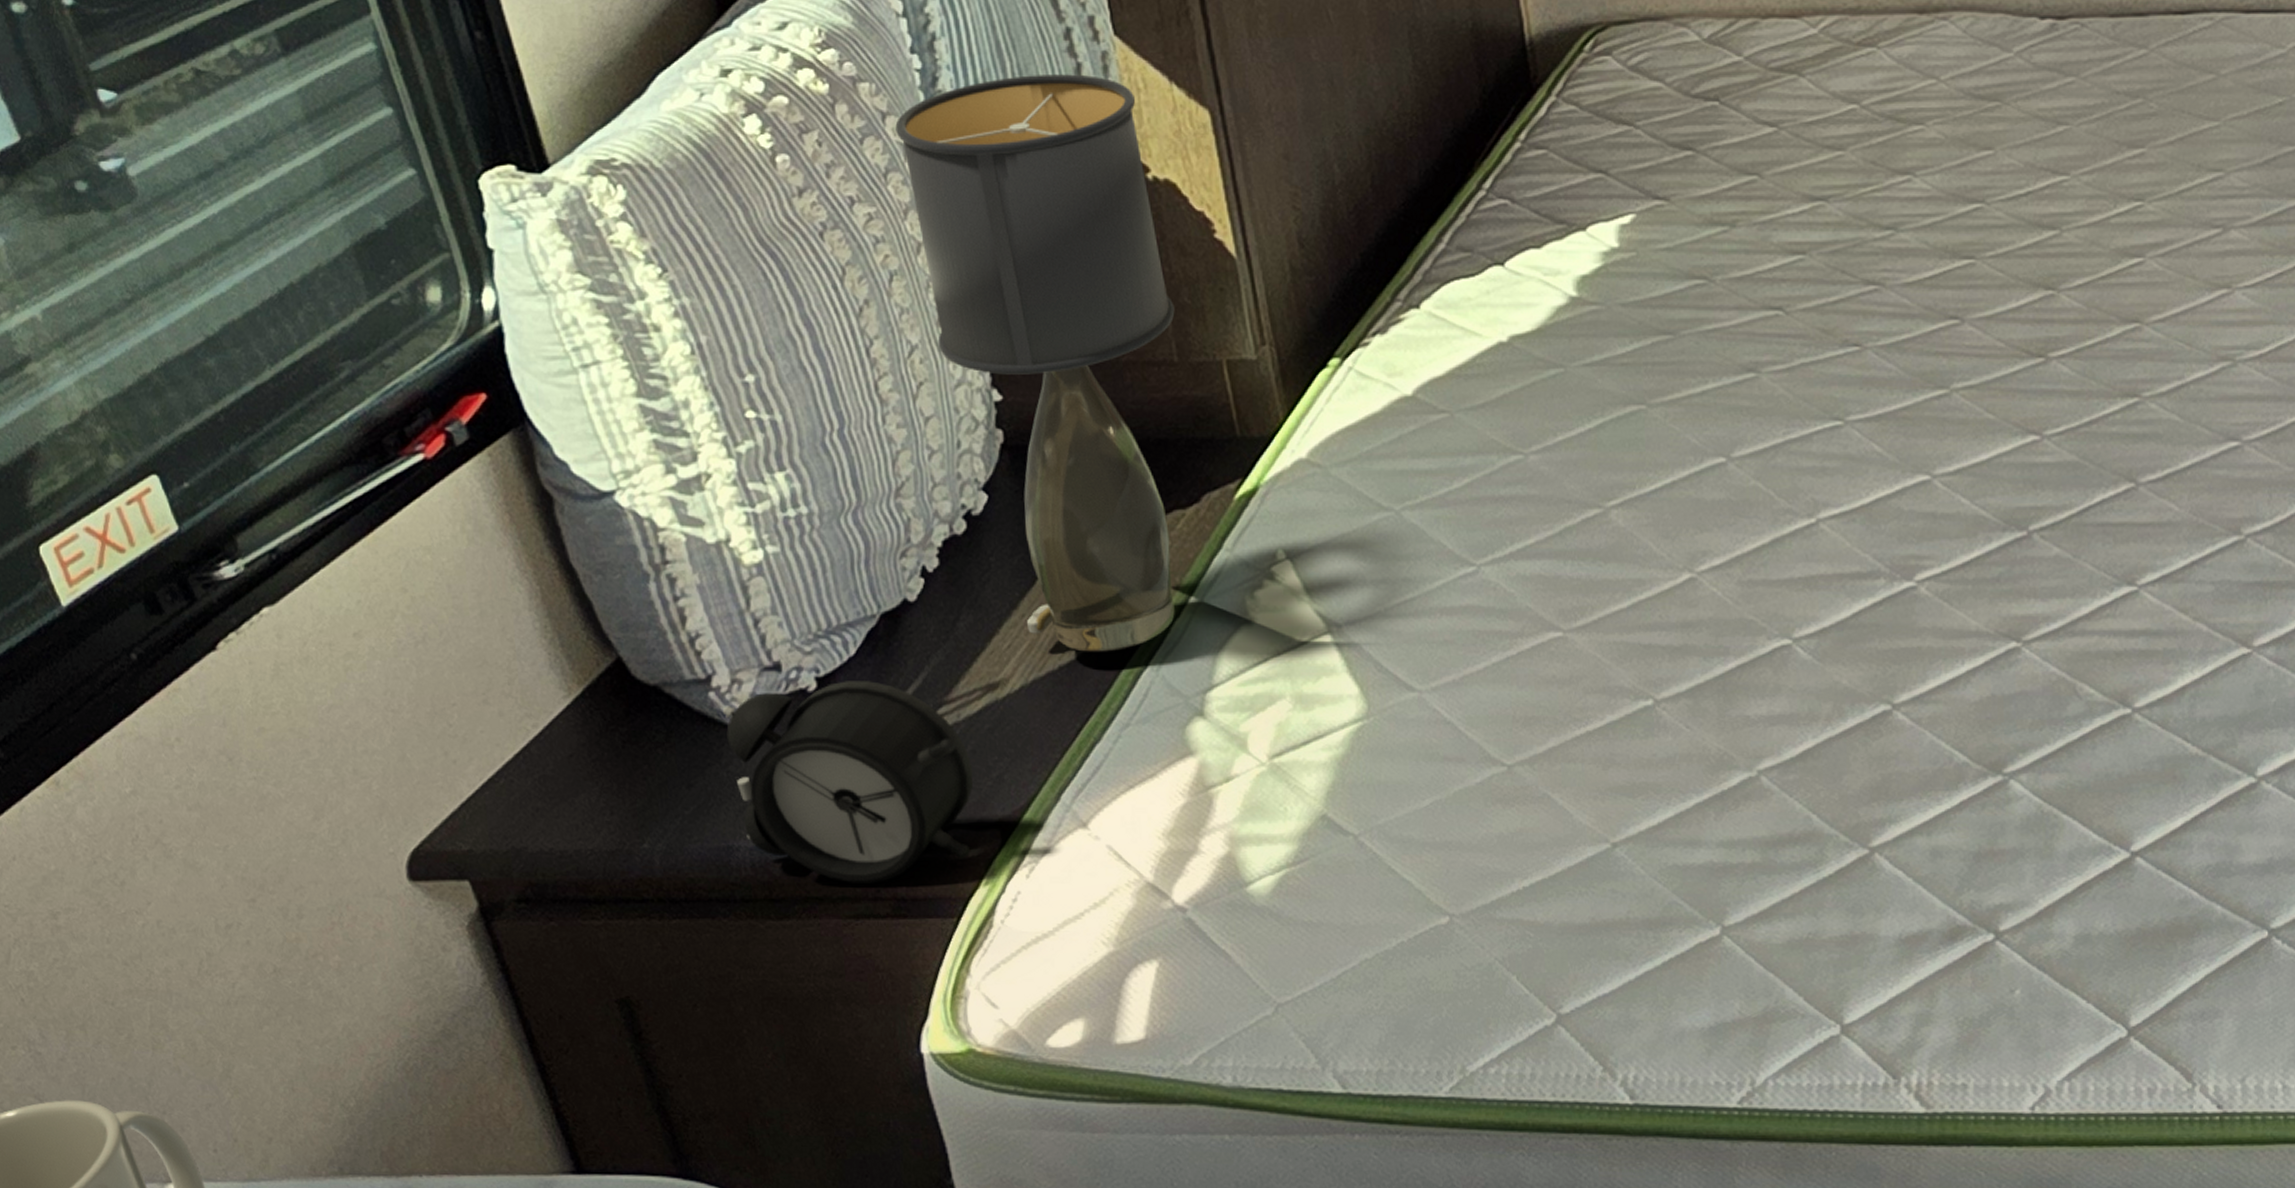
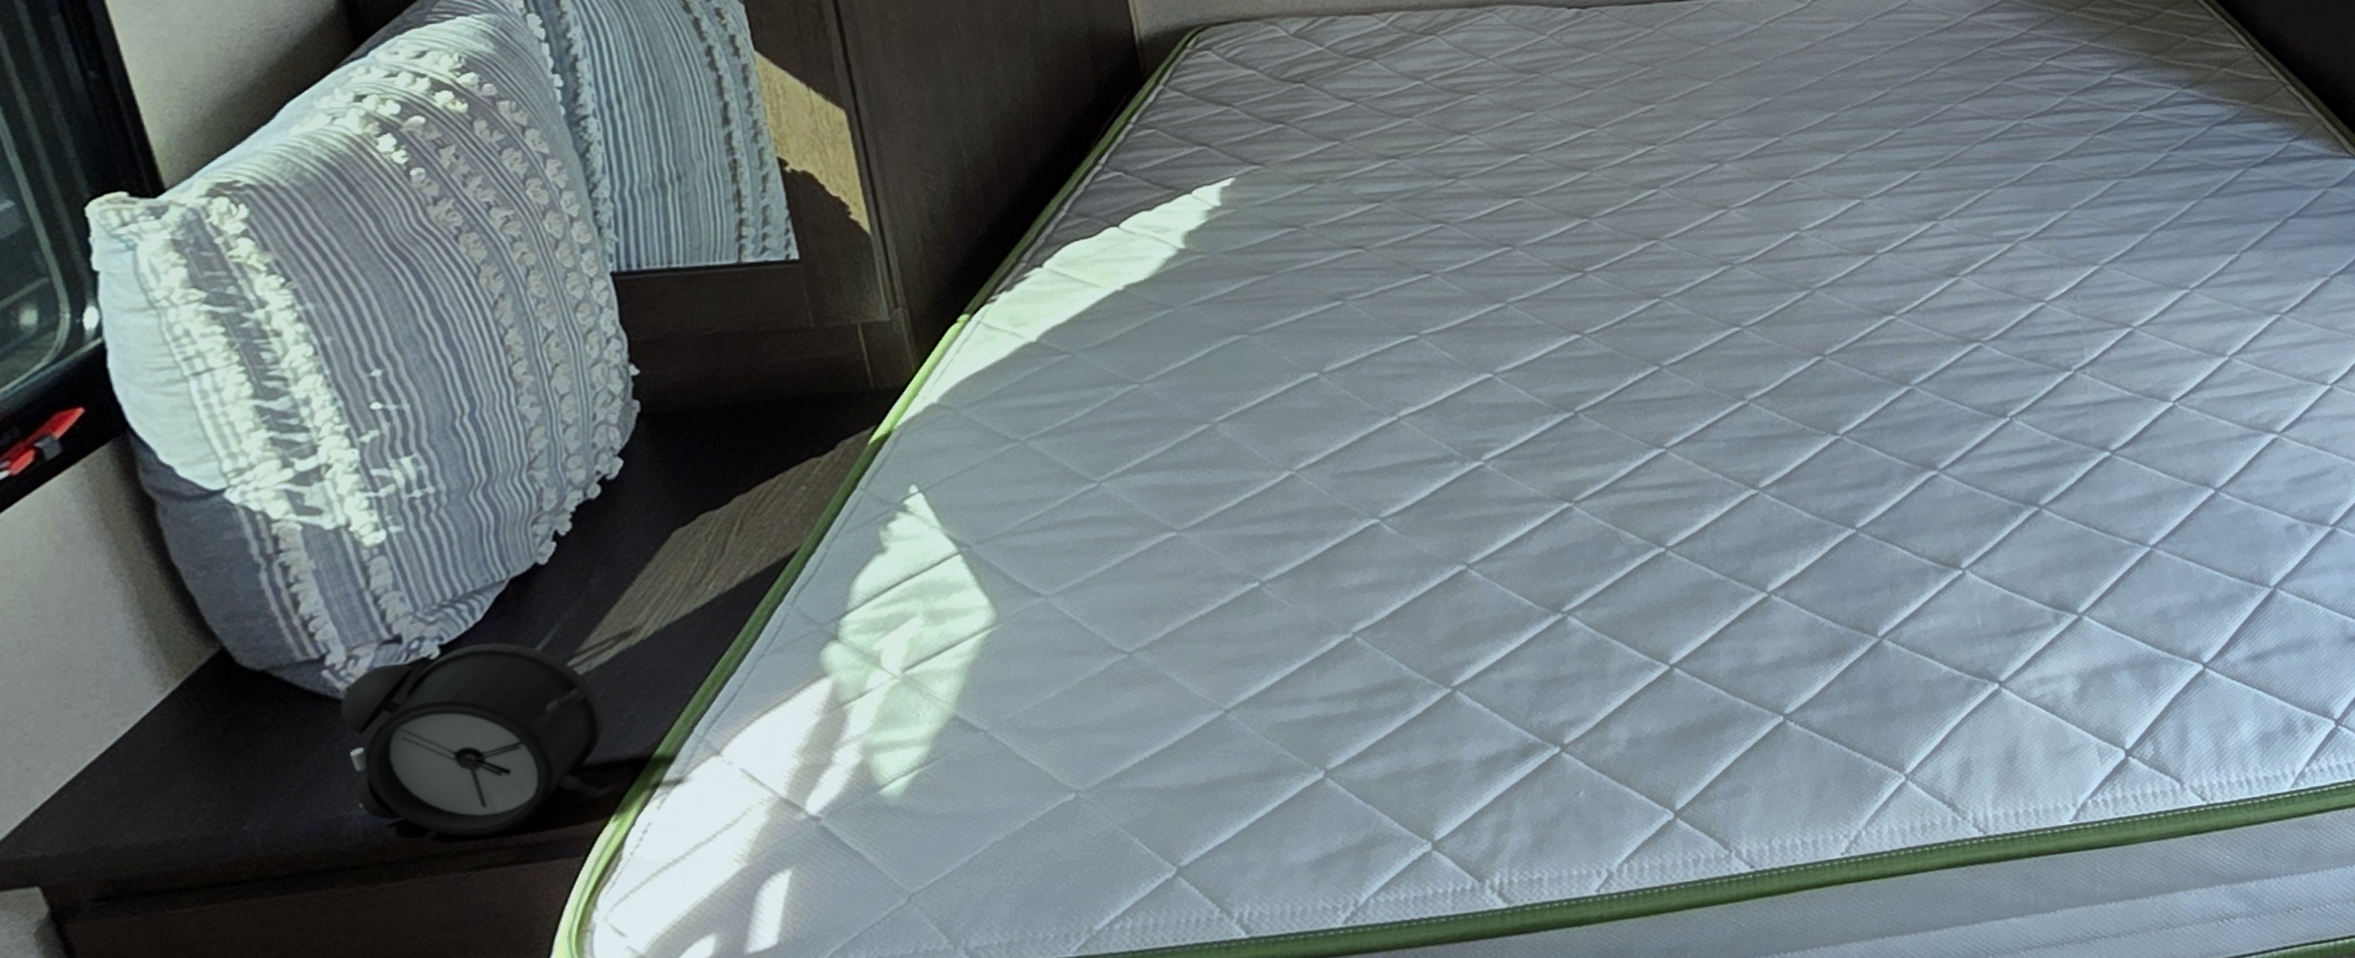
table lamp: present [895,74,1175,652] -> none [535,85,812,594]

